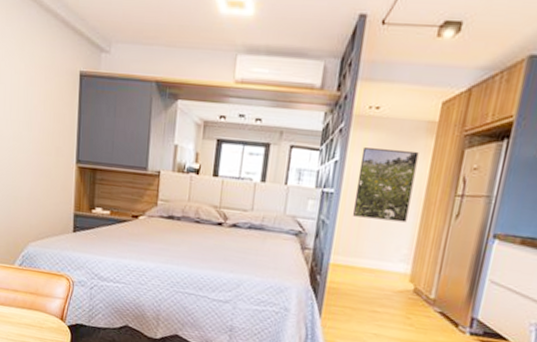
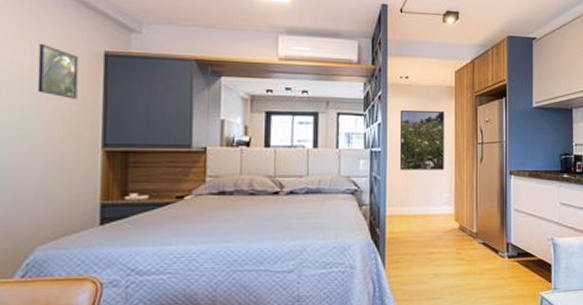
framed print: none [30,64,60,117] -> present [37,44,79,99]

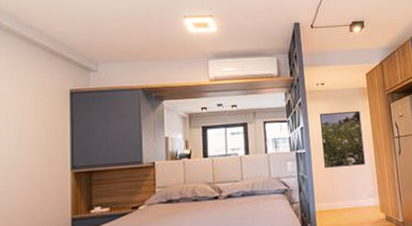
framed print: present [37,44,79,99] -> none [20,89,50,132]

